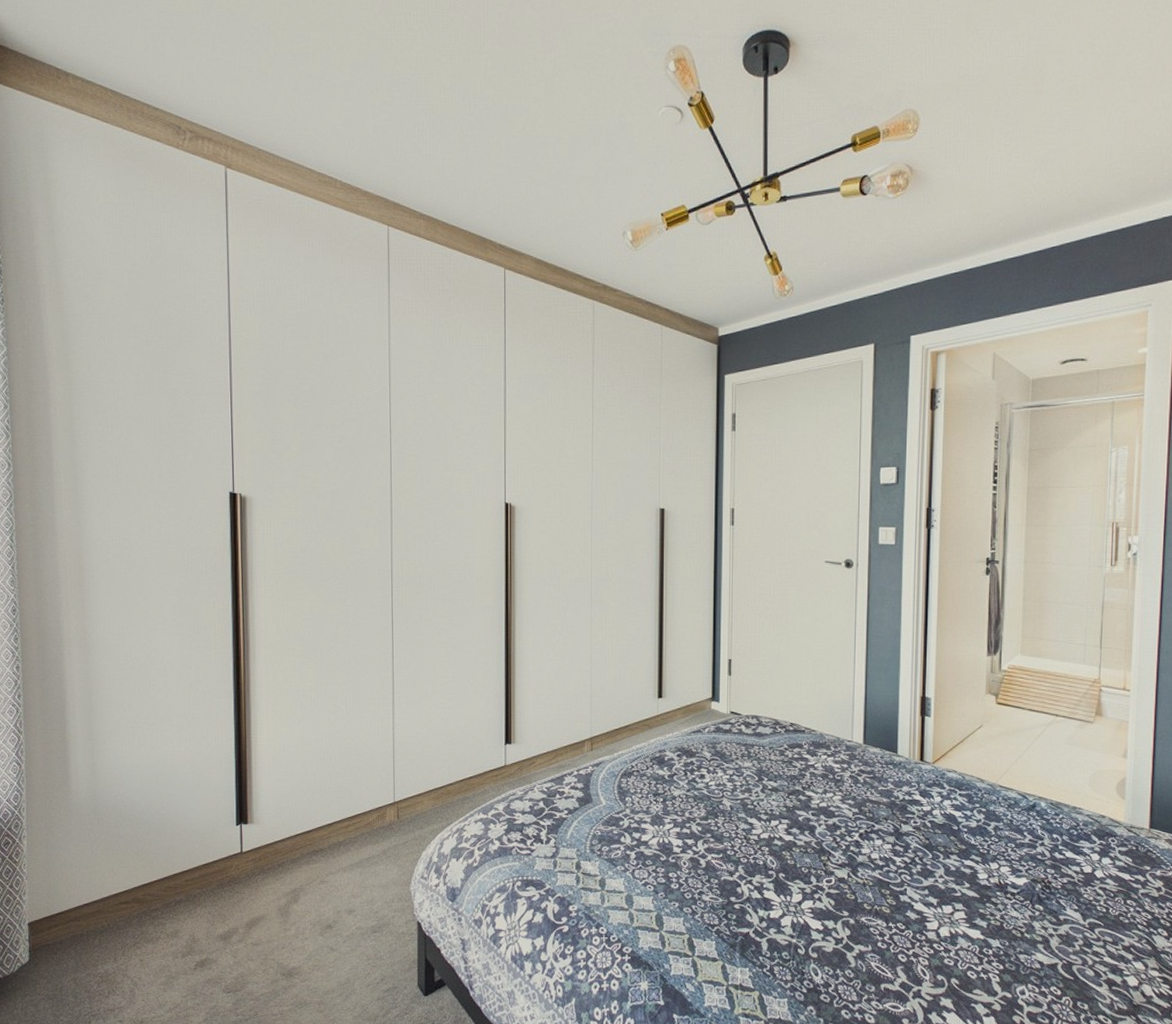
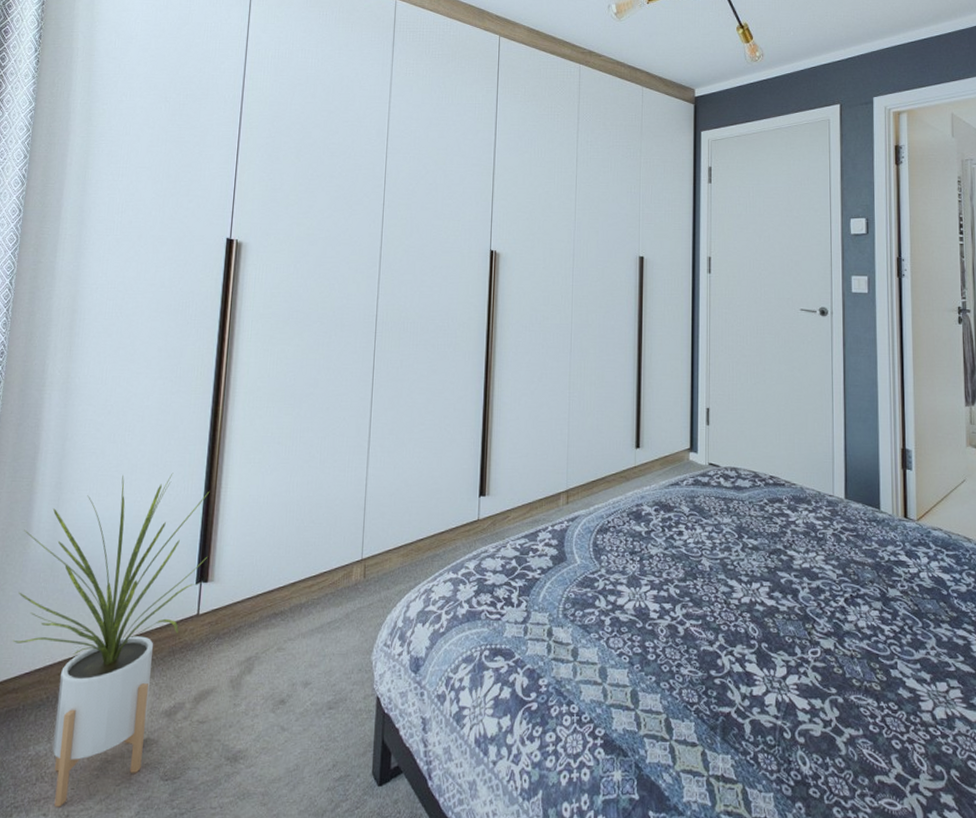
house plant: none [63,724,245,1015] -> present [12,473,210,807]

